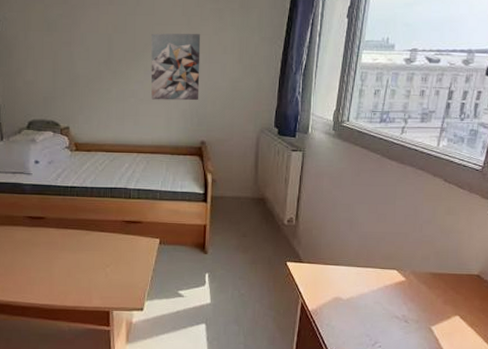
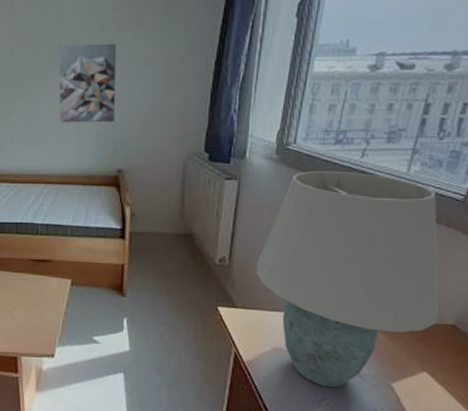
table lamp: none [318,145,467,332] -> present [256,171,439,388]

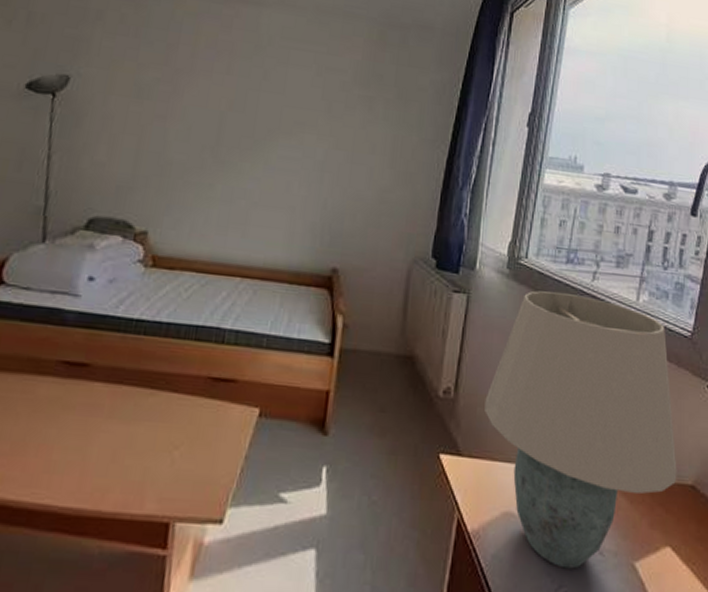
wall art: present [59,43,117,123] -> none [269,117,344,212]

